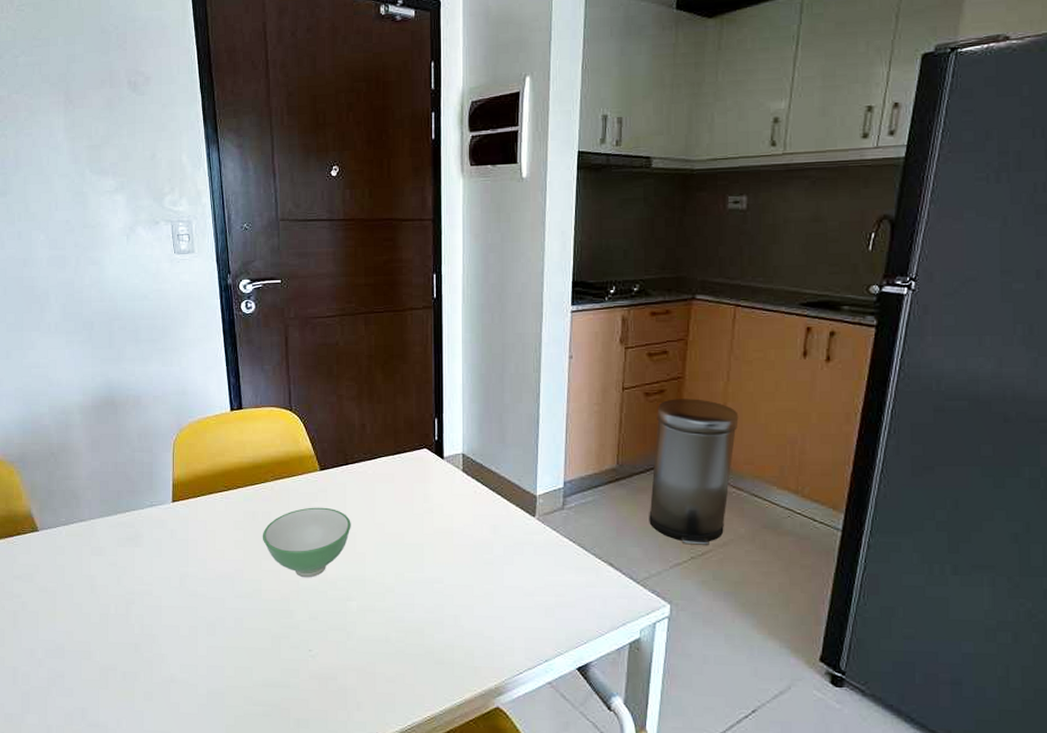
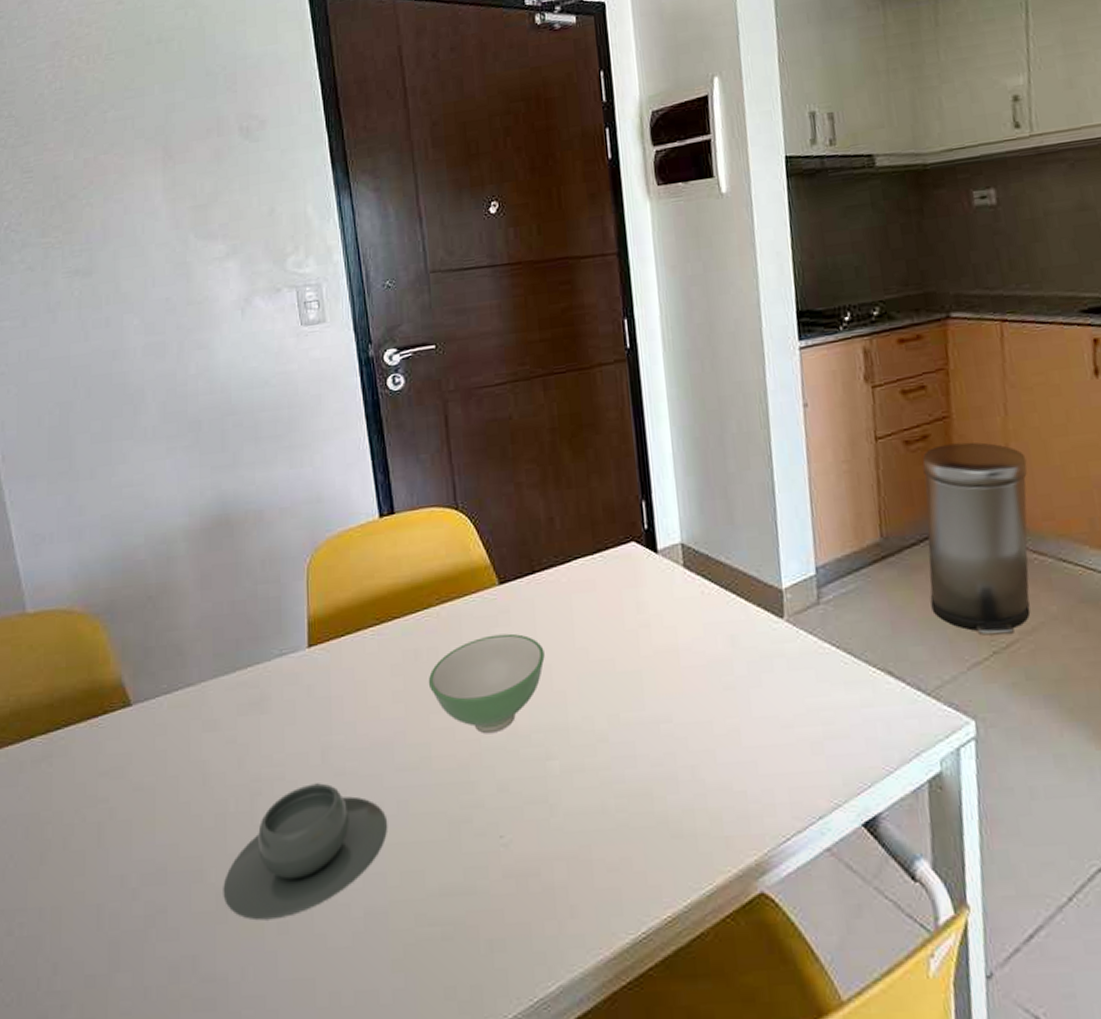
teacup: none [105,600,227,690] -> present [223,783,388,921]

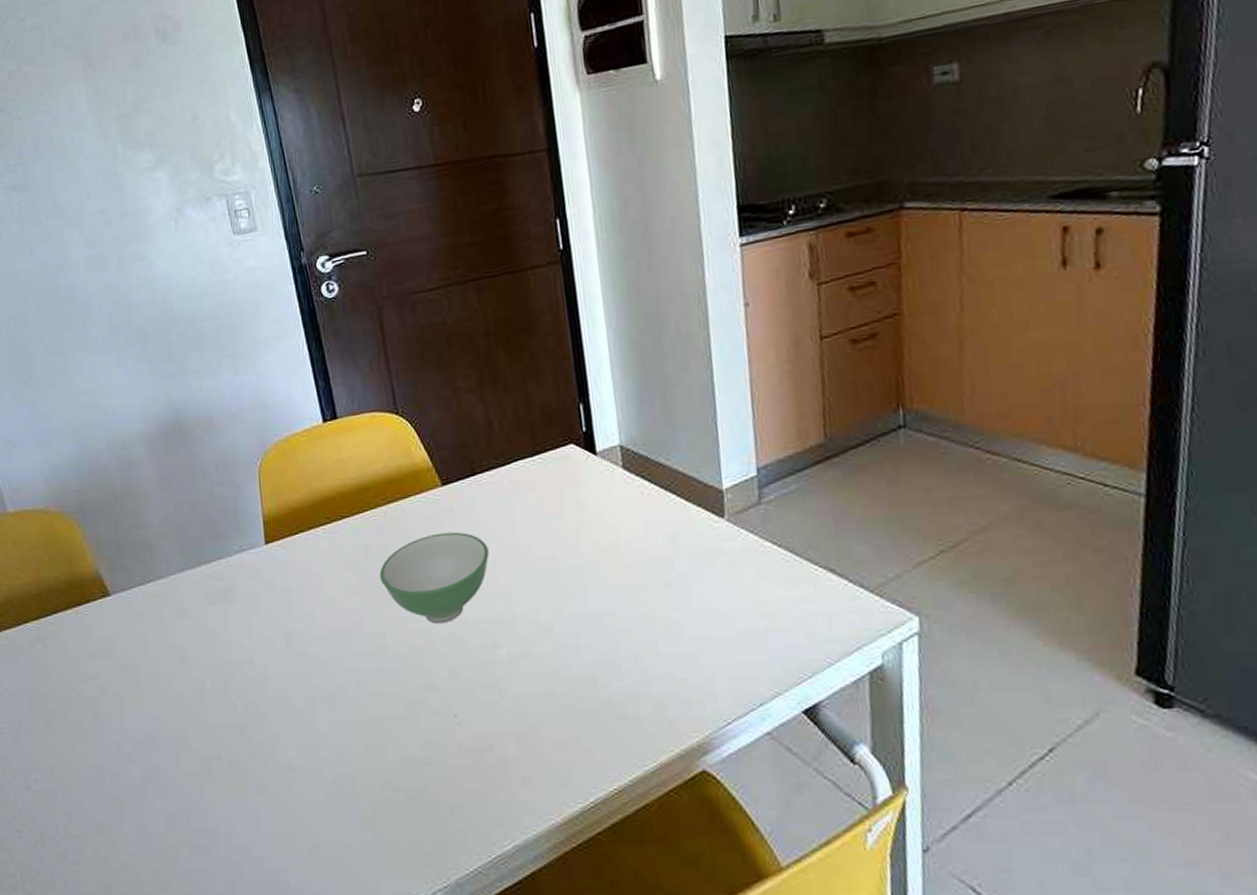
teacup: present [223,783,388,921] -> none [207,666,351,783]
pedal bin: present [922,442,1030,636] -> none [870,340,983,535]

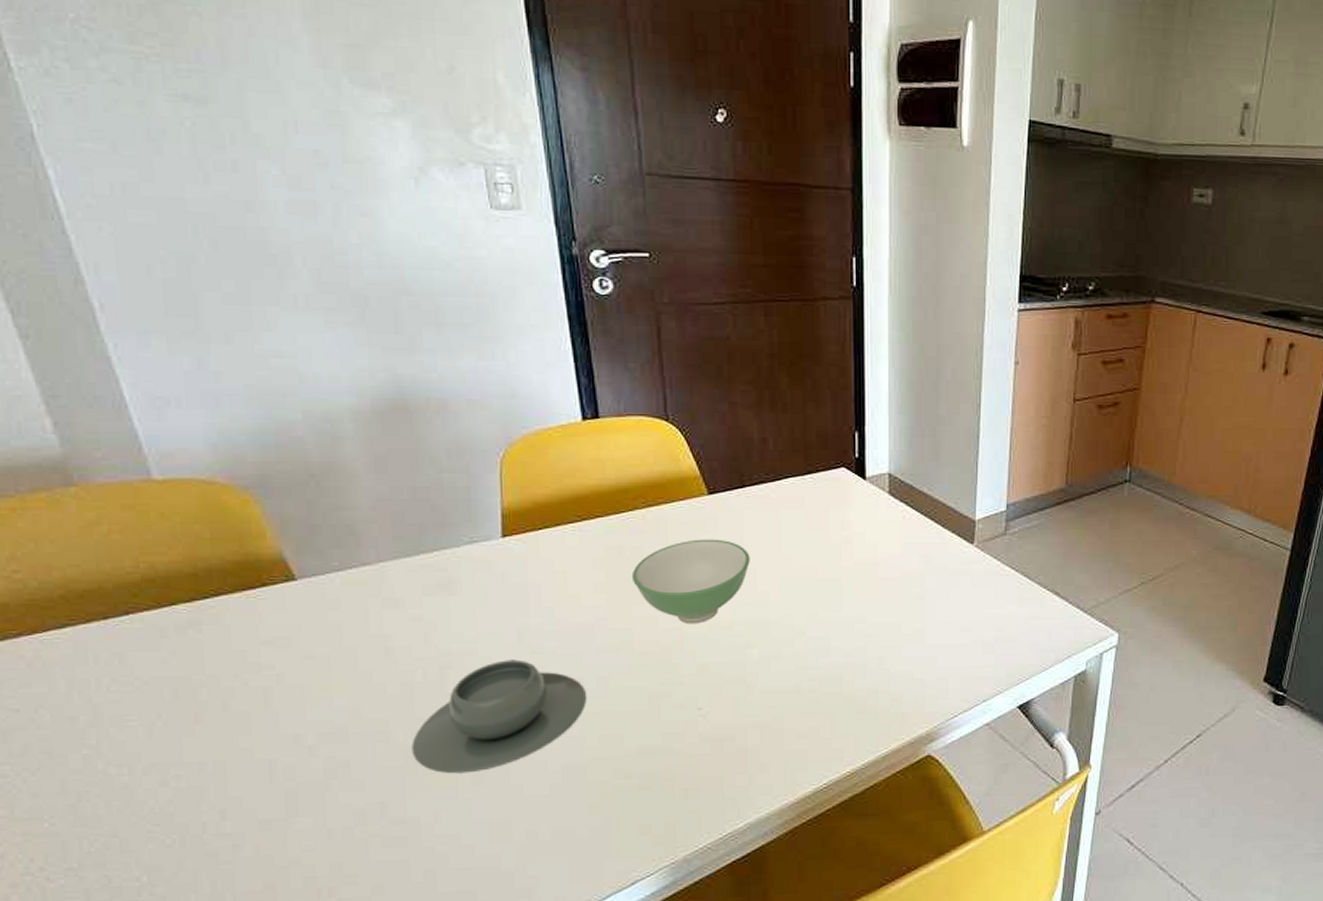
teacup: none [207,666,351,783] -> present [411,659,587,774]

